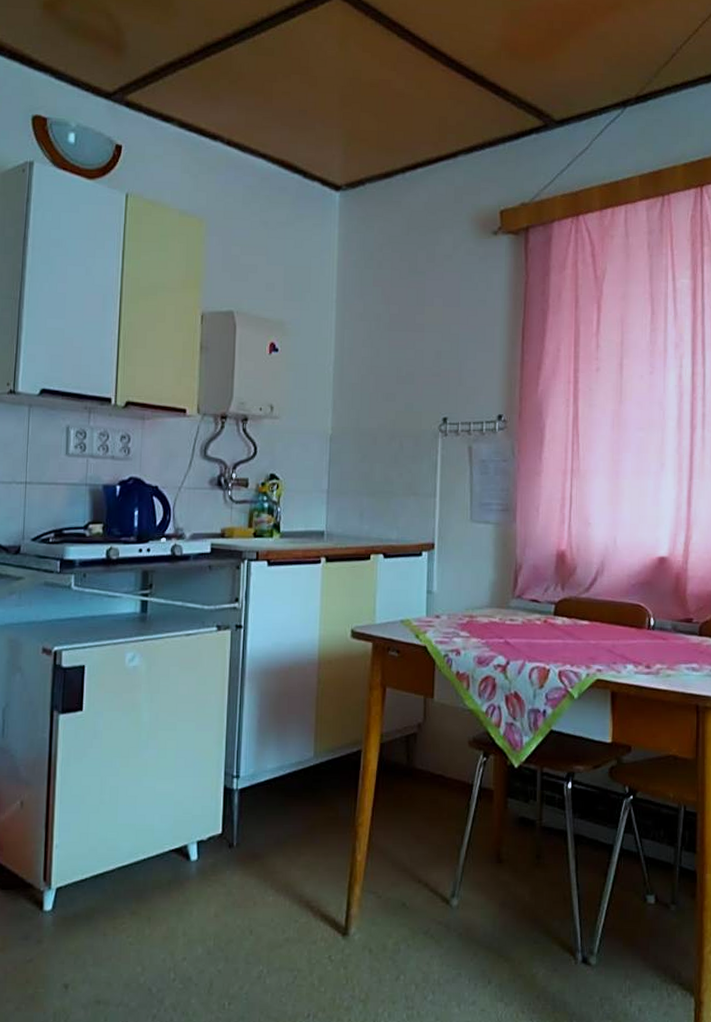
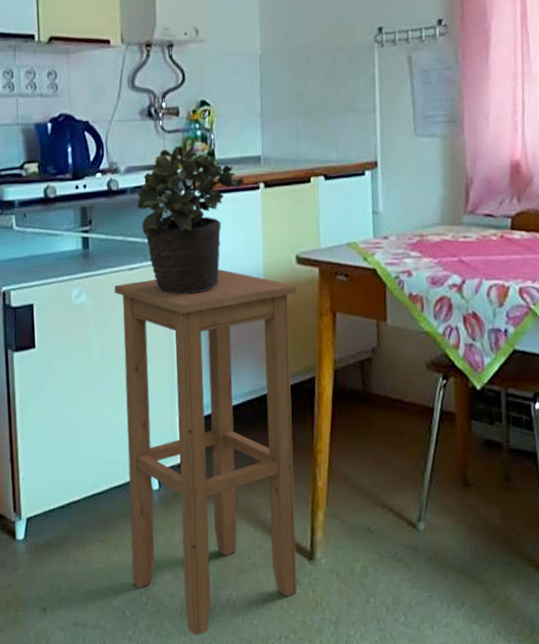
stool: none [162,640,349,1014] -> present [114,270,297,636]
potted plant: none [199,510,306,662] -> present [137,139,244,294]

